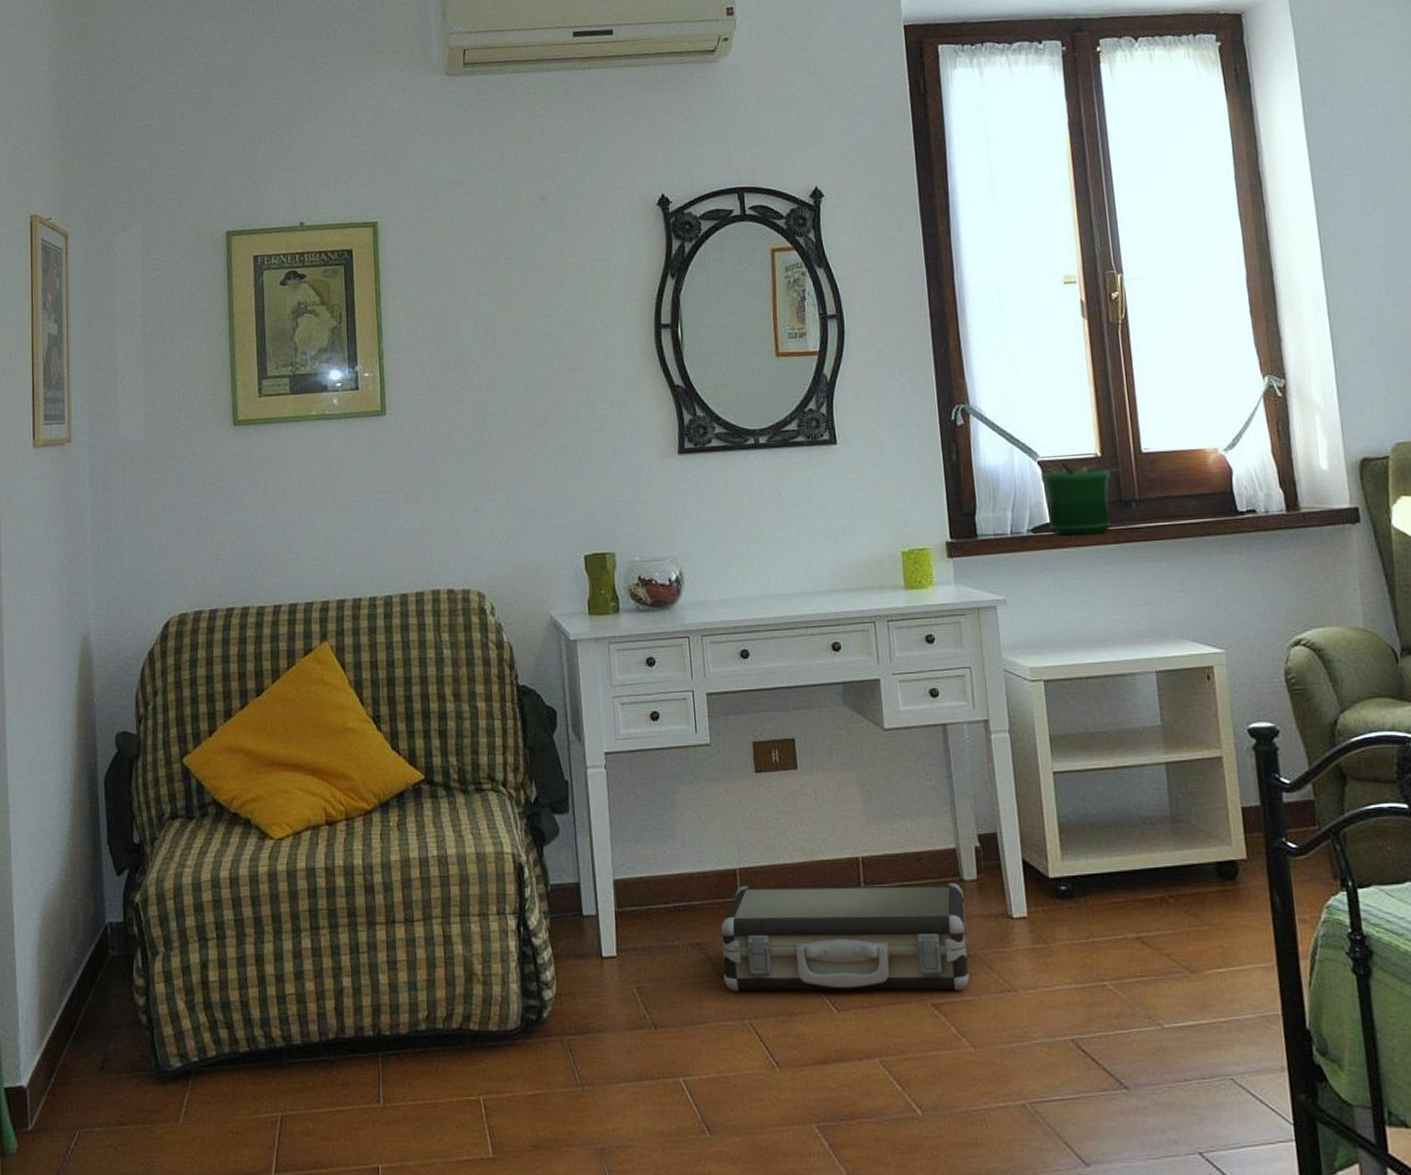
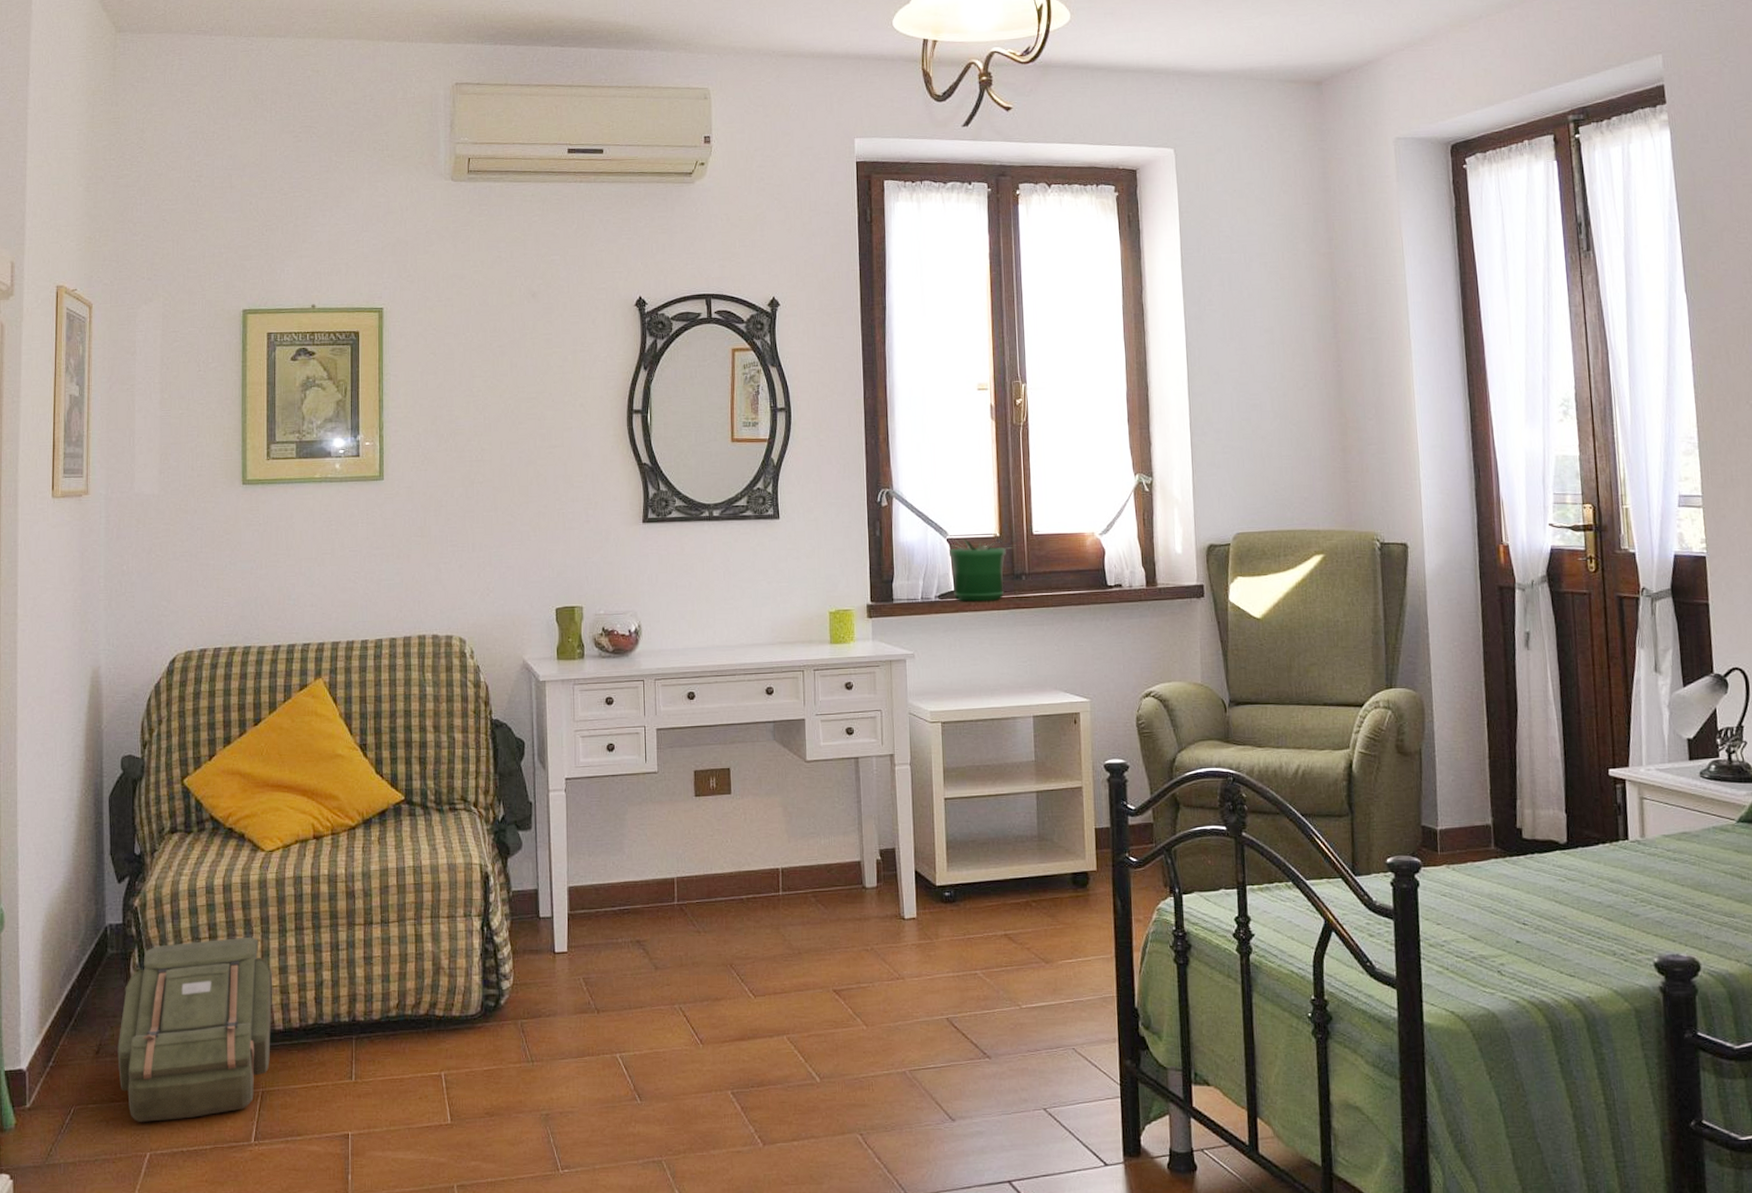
backpack: none [123,937,289,1149] -> present [117,936,273,1122]
briefcase: present [720,883,970,992] -> none [658,890,867,981]

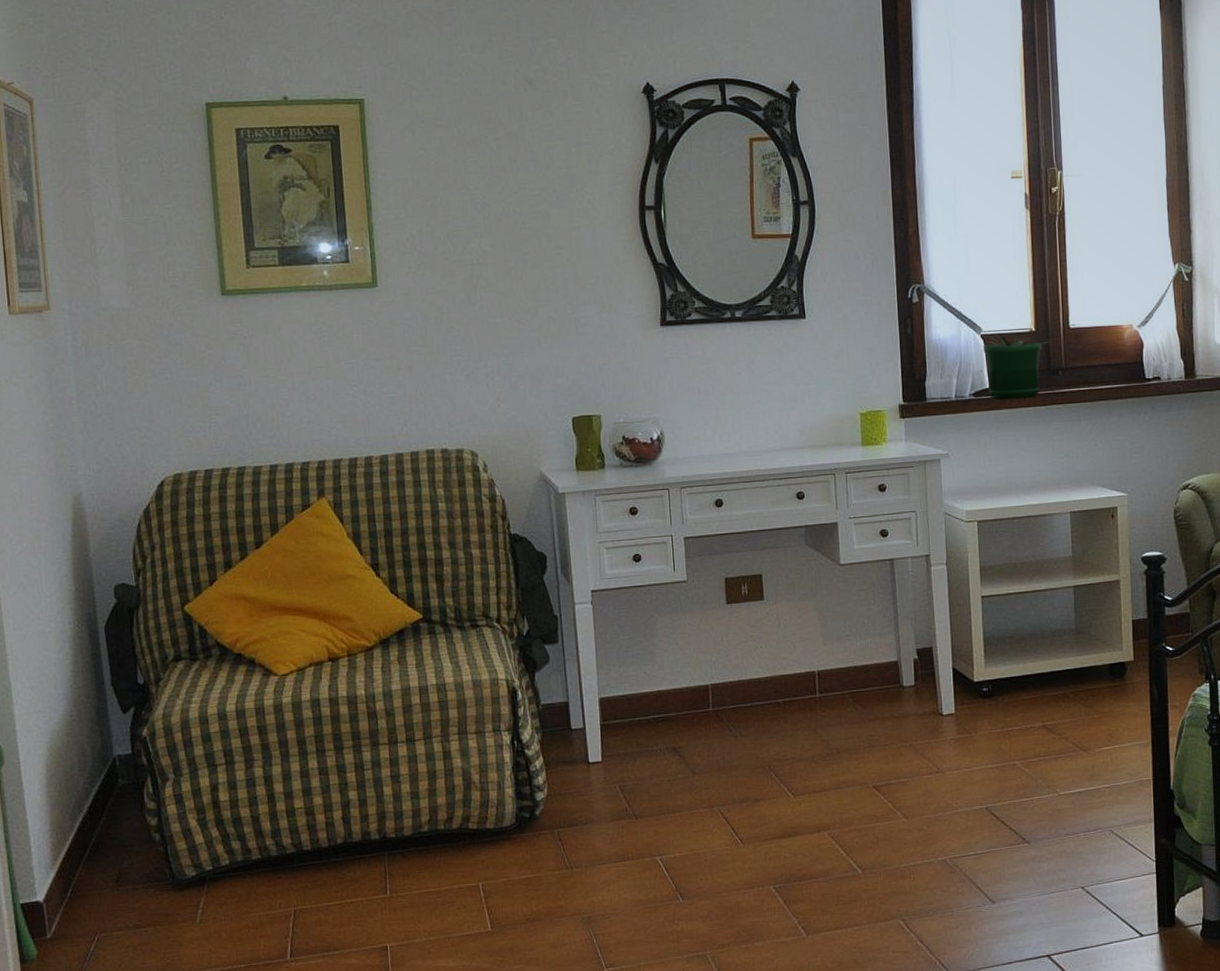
backpack: present [117,936,273,1122] -> none [138,761,300,946]

